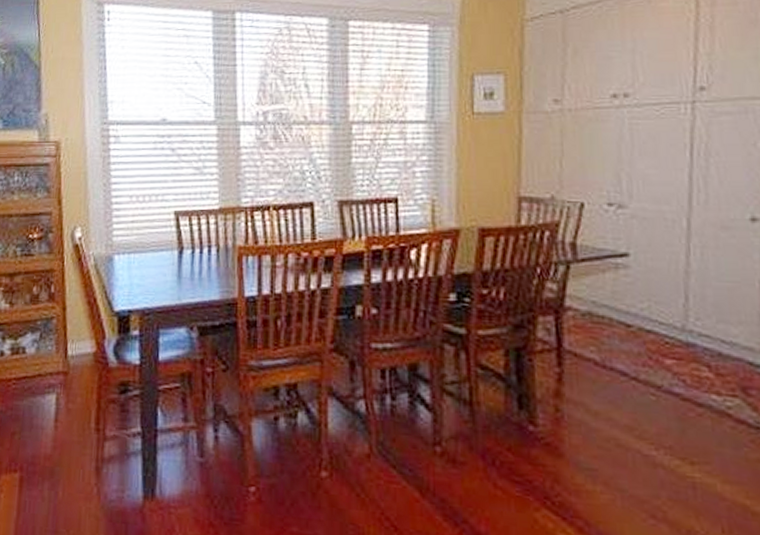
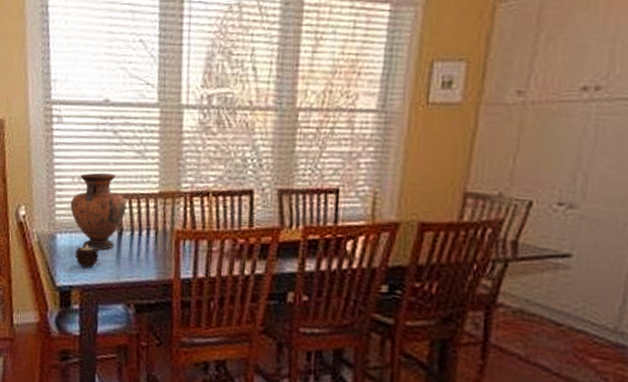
vase: none [128,190,186,271] -> present [70,172,126,250]
candle: none [133,266,159,291] -> present [75,245,99,269]

